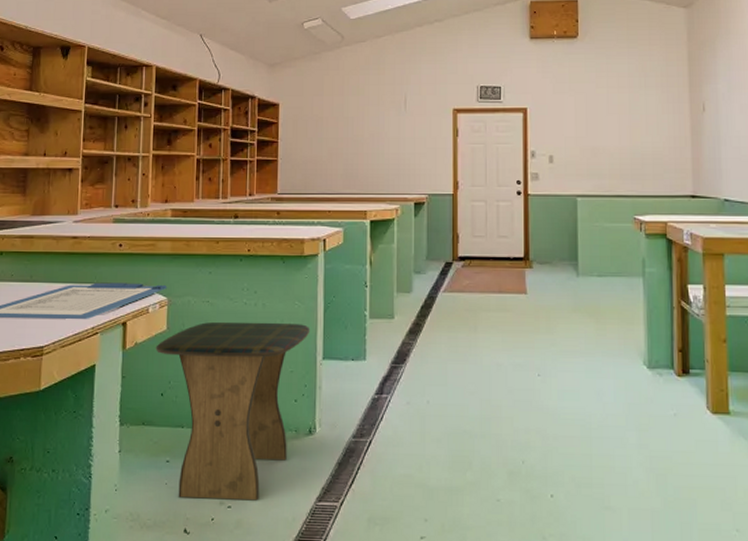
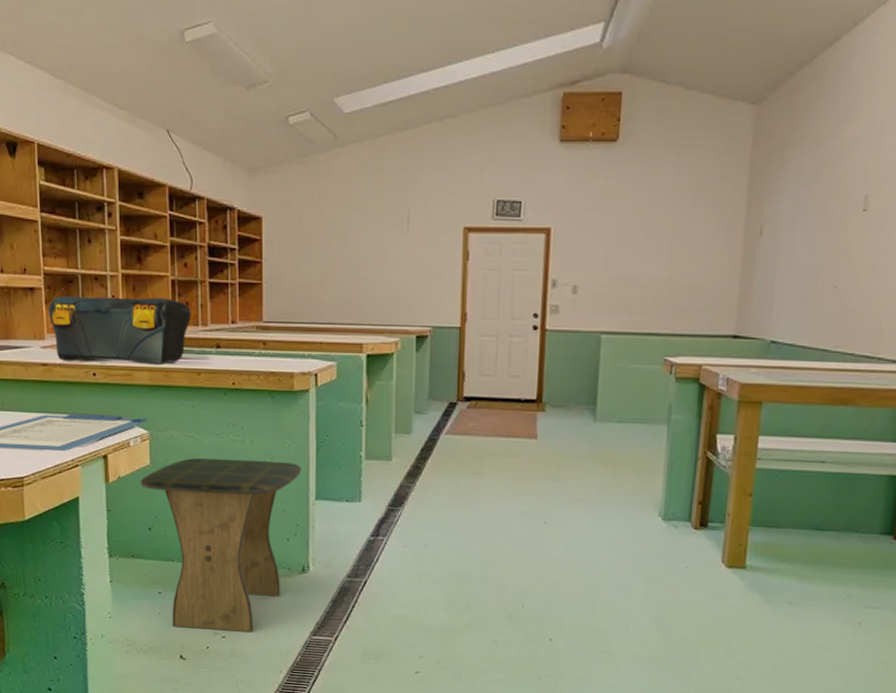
toolbox: none [83,175,213,236] -> present [48,296,191,366]

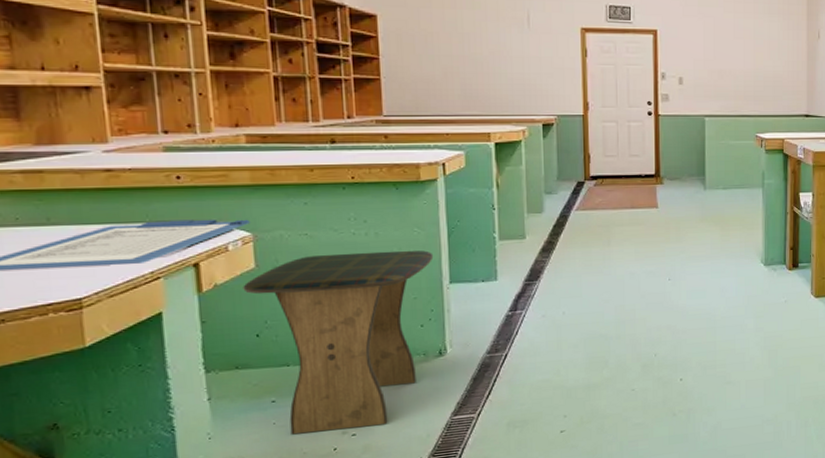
toolbox: present [48,296,191,366] -> none [112,95,300,165]

